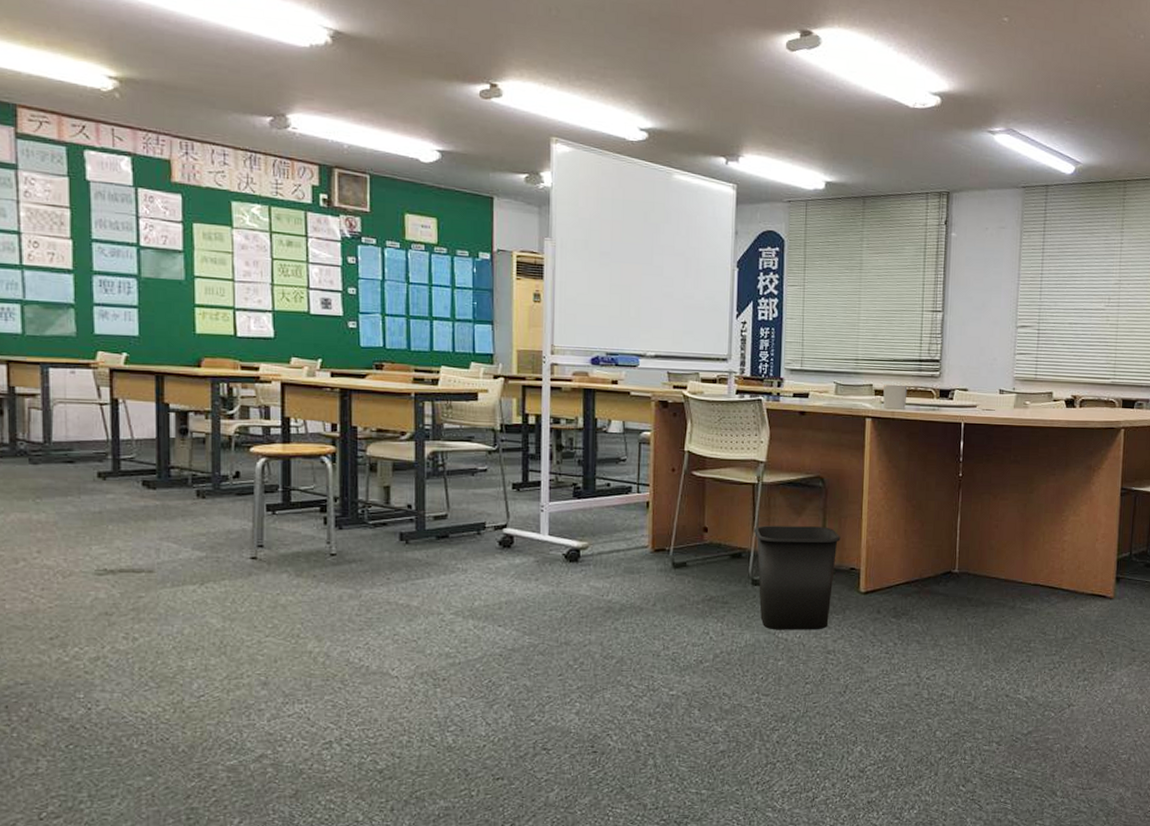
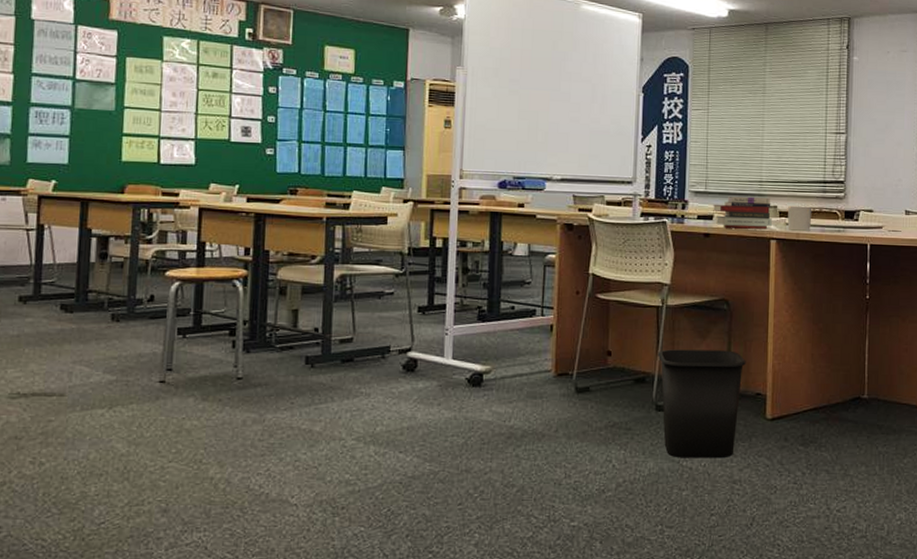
books: none [809,374,867,408] -> present [713,196,772,229]

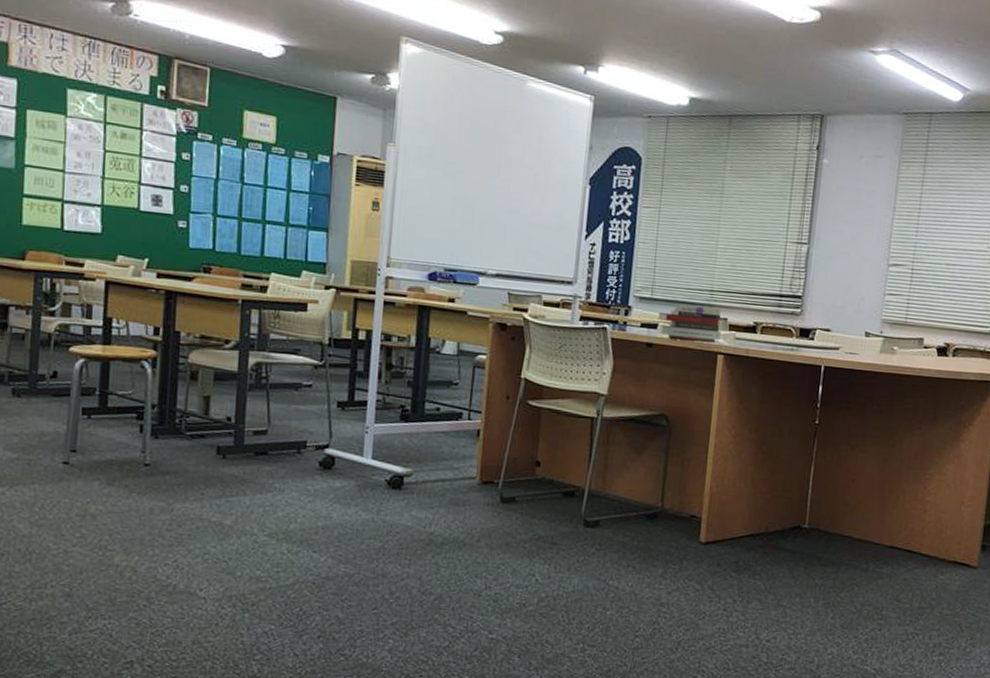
waste bin: present [659,349,746,458] -> none [590,463,683,580]
mug: present [788,205,812,231] -> none [737,319,765,348]

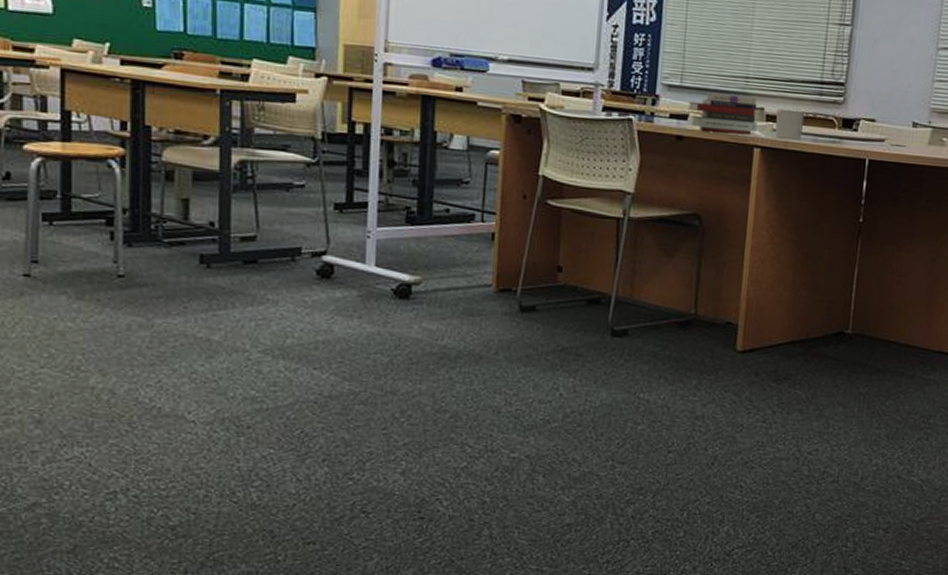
mug: none [737,319,765,348] -> present [775,108,805,140]

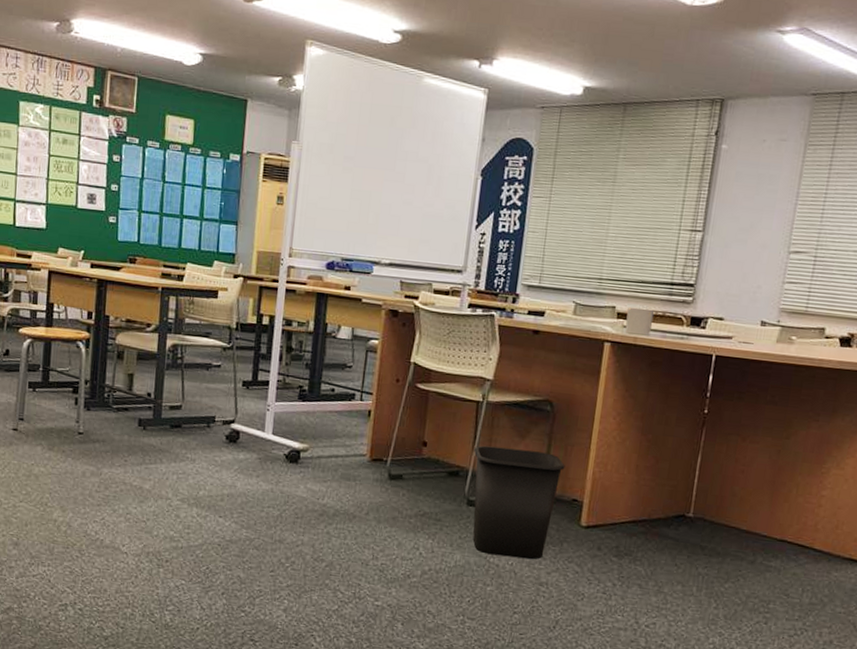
waste bin: none [617,267,717,392] -> present [472,445,565,559]
books: present [688,92,757,135] -> none [545,292,609,331]

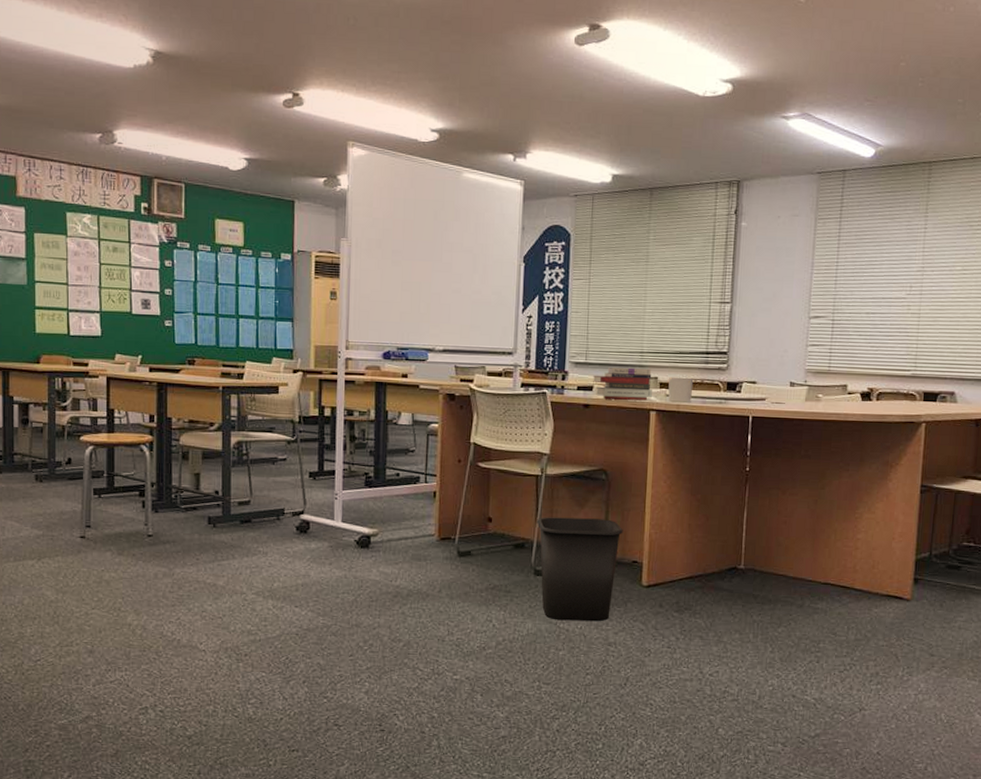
books: none [545,292,609,331] -> present [593,367,652,401]

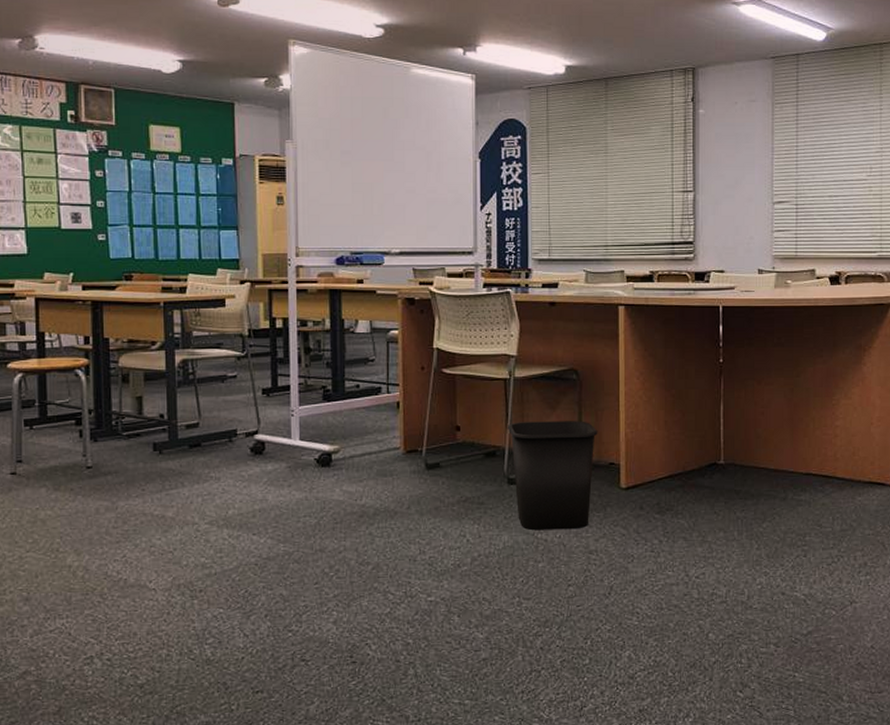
books: present [593,367,652,401] -> none [558,262,619,296]
mug: present [668,377,694,403] -> none [636,269,661,295]

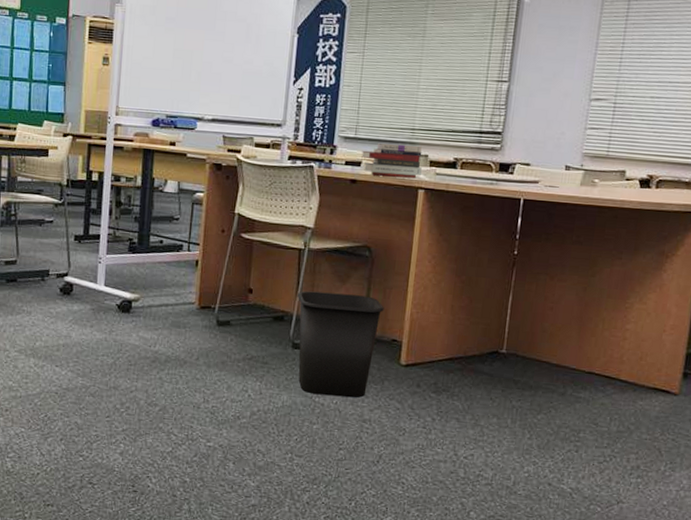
books: none [558,262,619,296] -> present [361,143,422,179]

